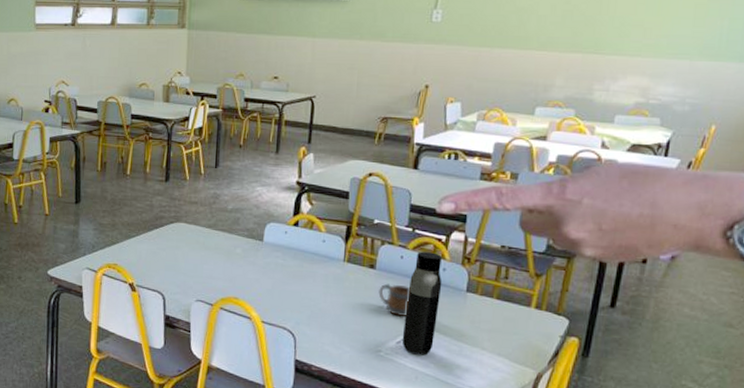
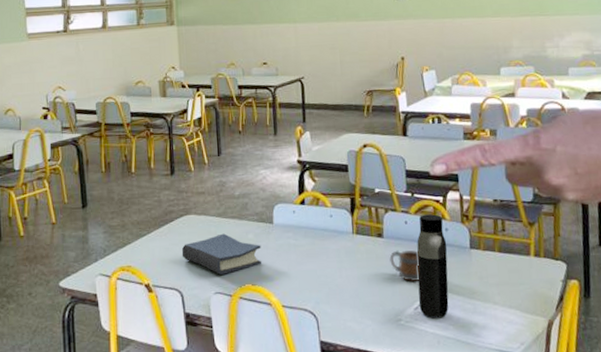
hardback book: none [168,244,248,285] -> present [181,233,261,276]

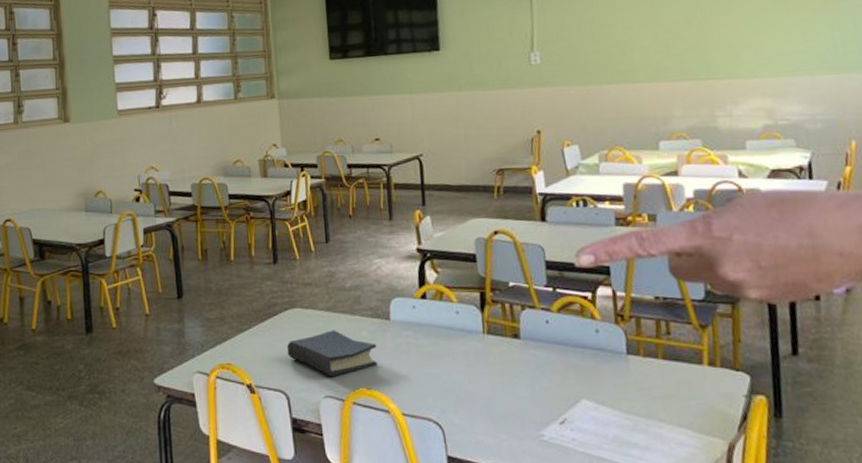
mug: present [389,250,420,282] -> none [528,354,566,392]
water bottle: present [417,214,449,319] -> none [561,313,603,436]

